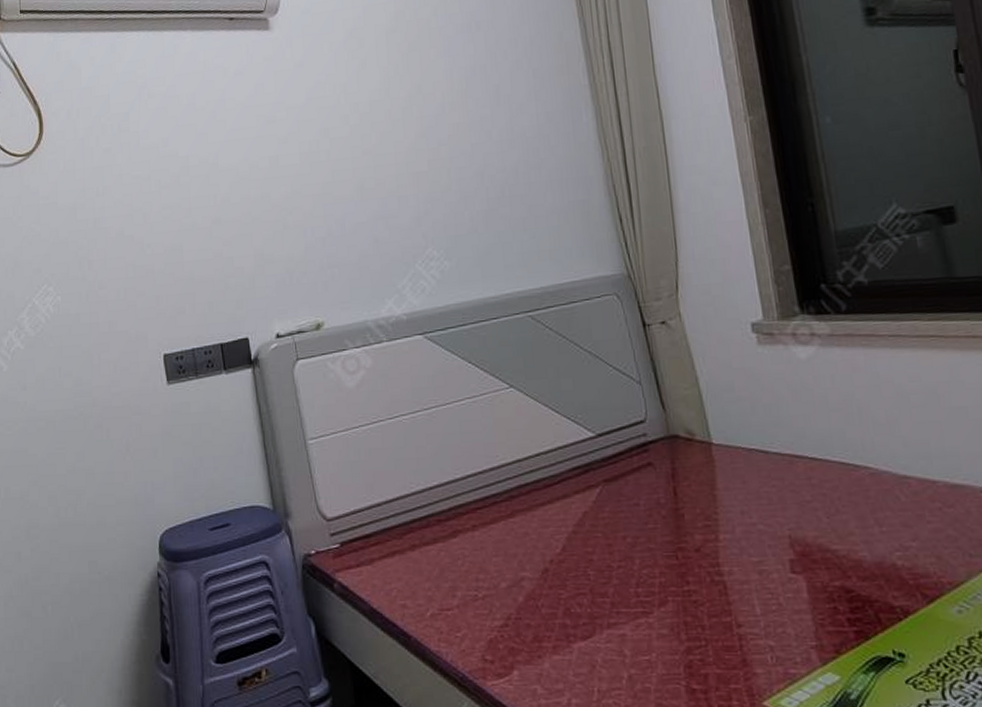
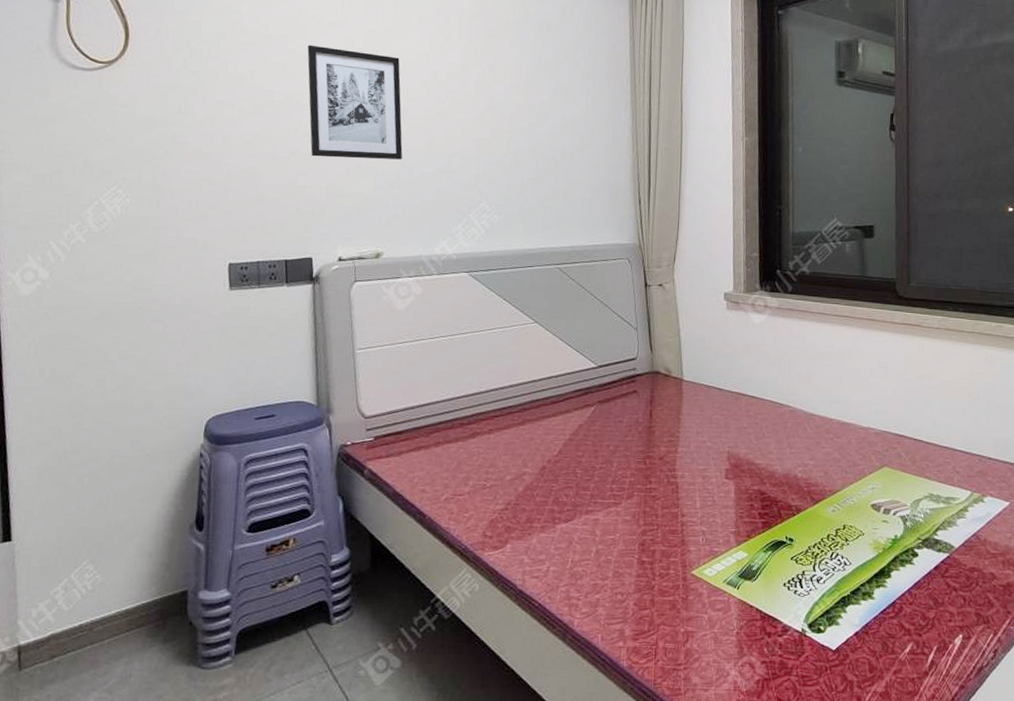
wall art: none [217,94,331,223] -> present [307,45,403,160]

